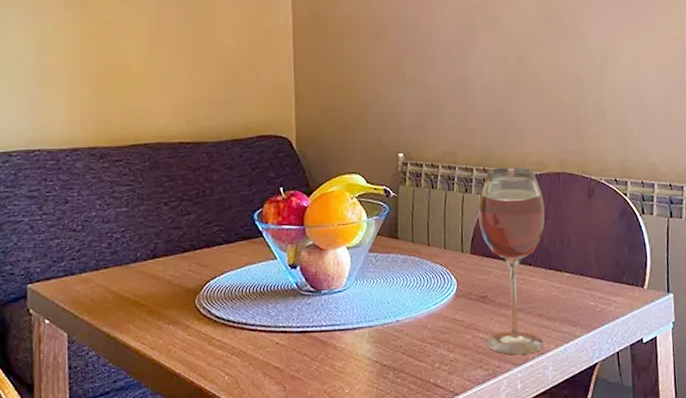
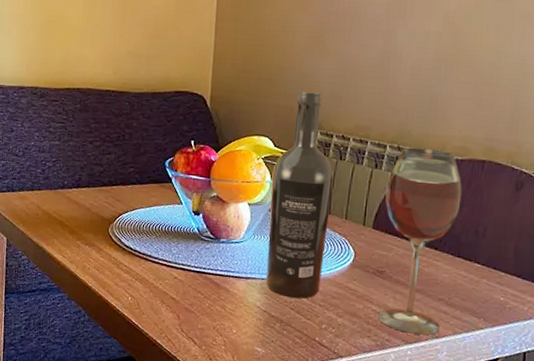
wine bottle: none [368,122,429,341] -> present [266,90,334,299]

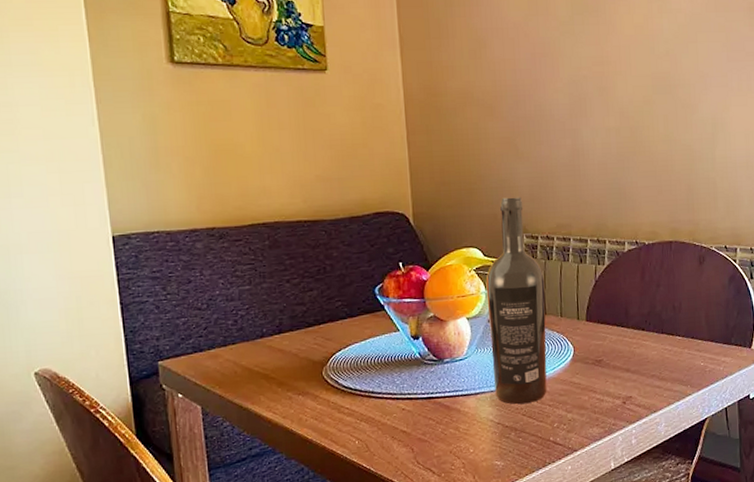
wineglass: present [378,147,463,335] -> none [593,237,658,414]

